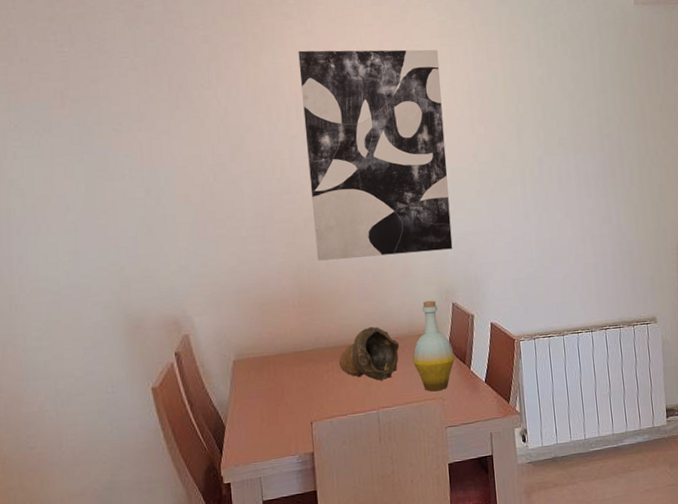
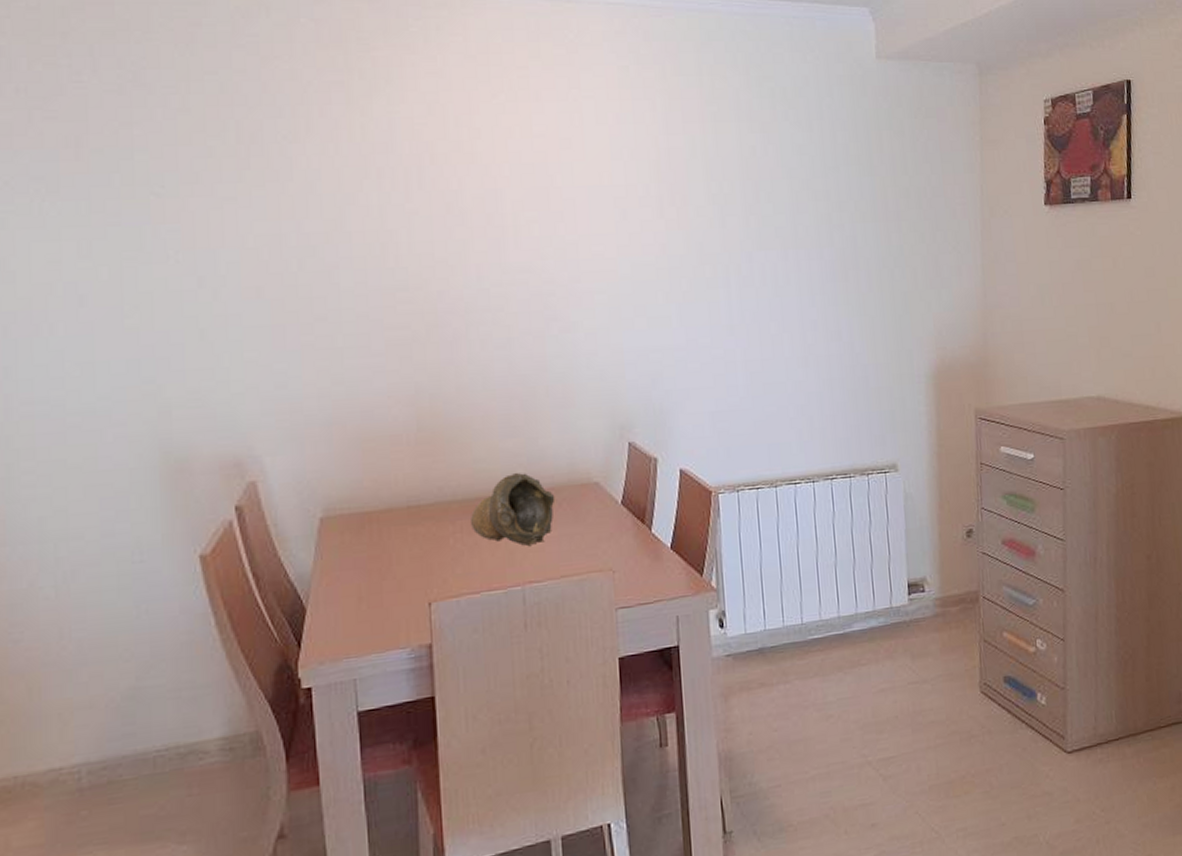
wall art: present [298,49,453,261] -> none [423,96,631,382]
bottle: present [412,300,456,392] -> none [573,438,632,561]

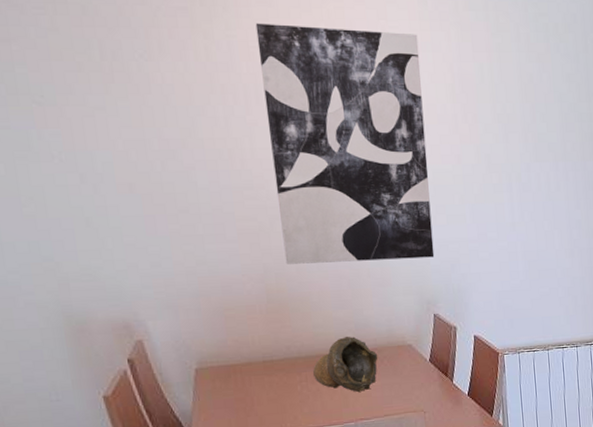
wall art: none [423,96,631,382] -> present [255,23,435,264]

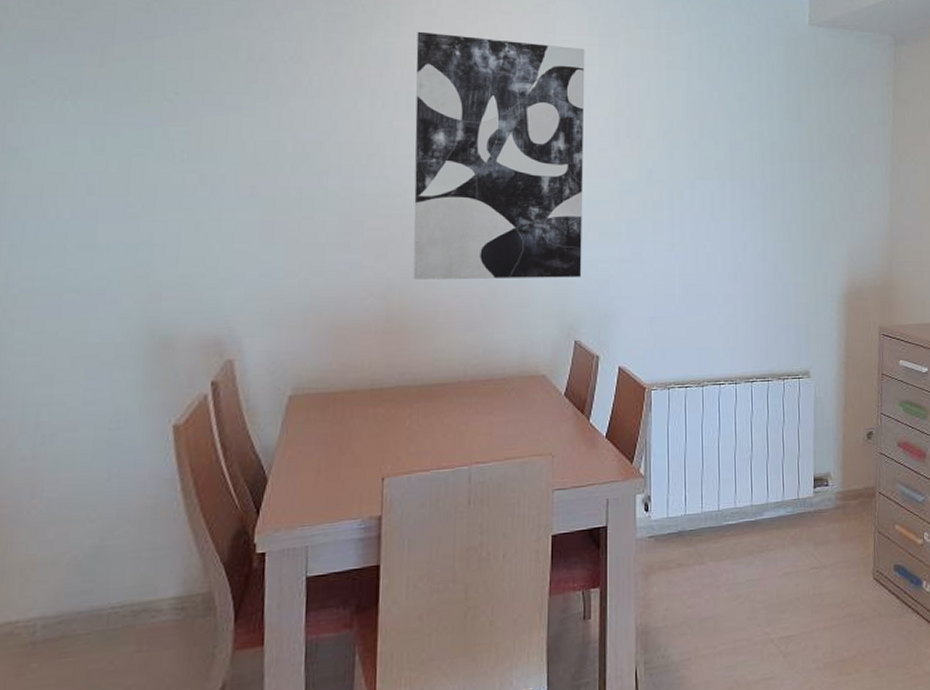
decorative bowl: present [312,336,378,392] -> none [426,362,505,429]

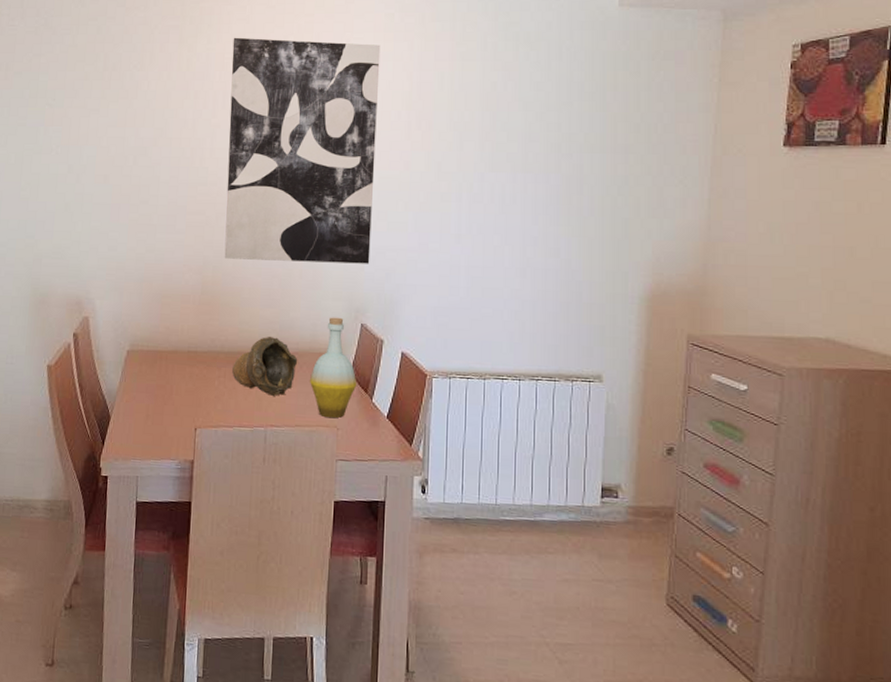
decorative bowl: none [426,362,505,429] -> present [231,336,298,396]
bottle: none [520,336,573,446] -> present [310,317,357,419]

